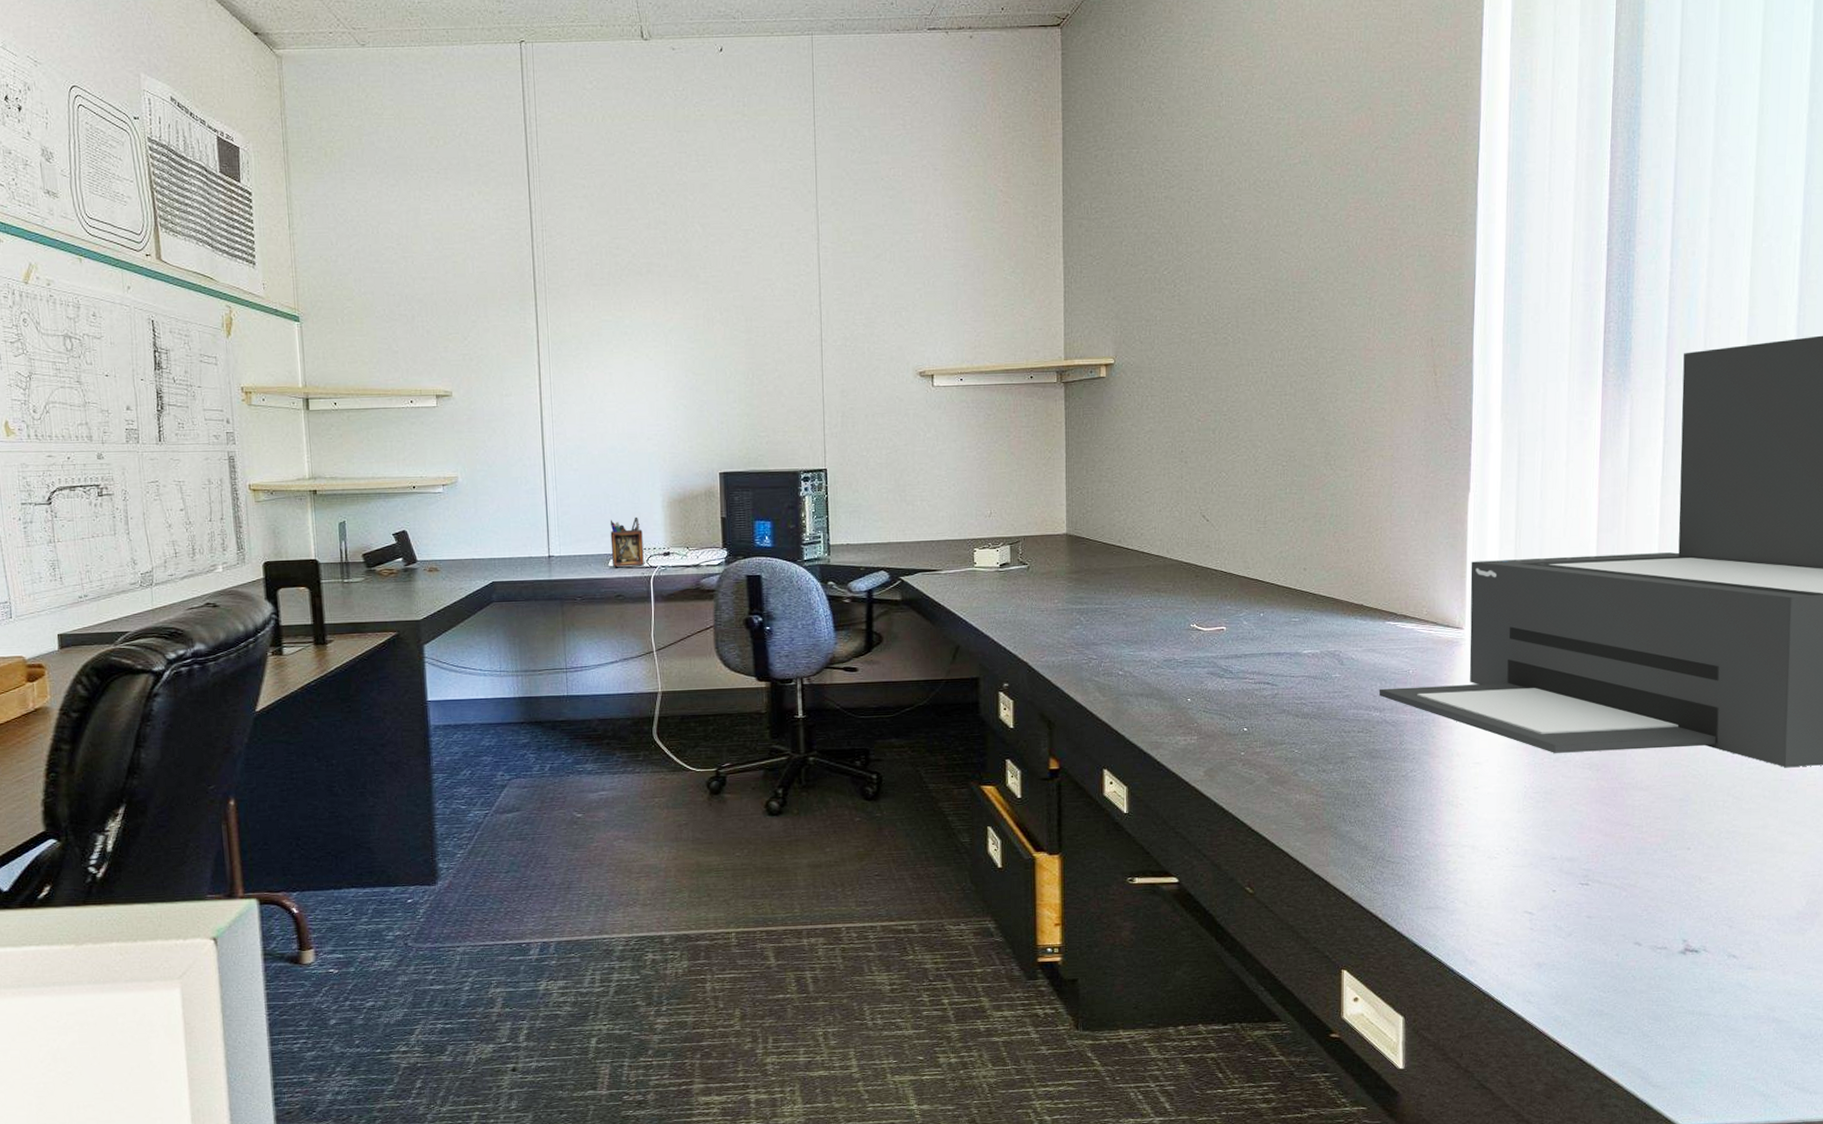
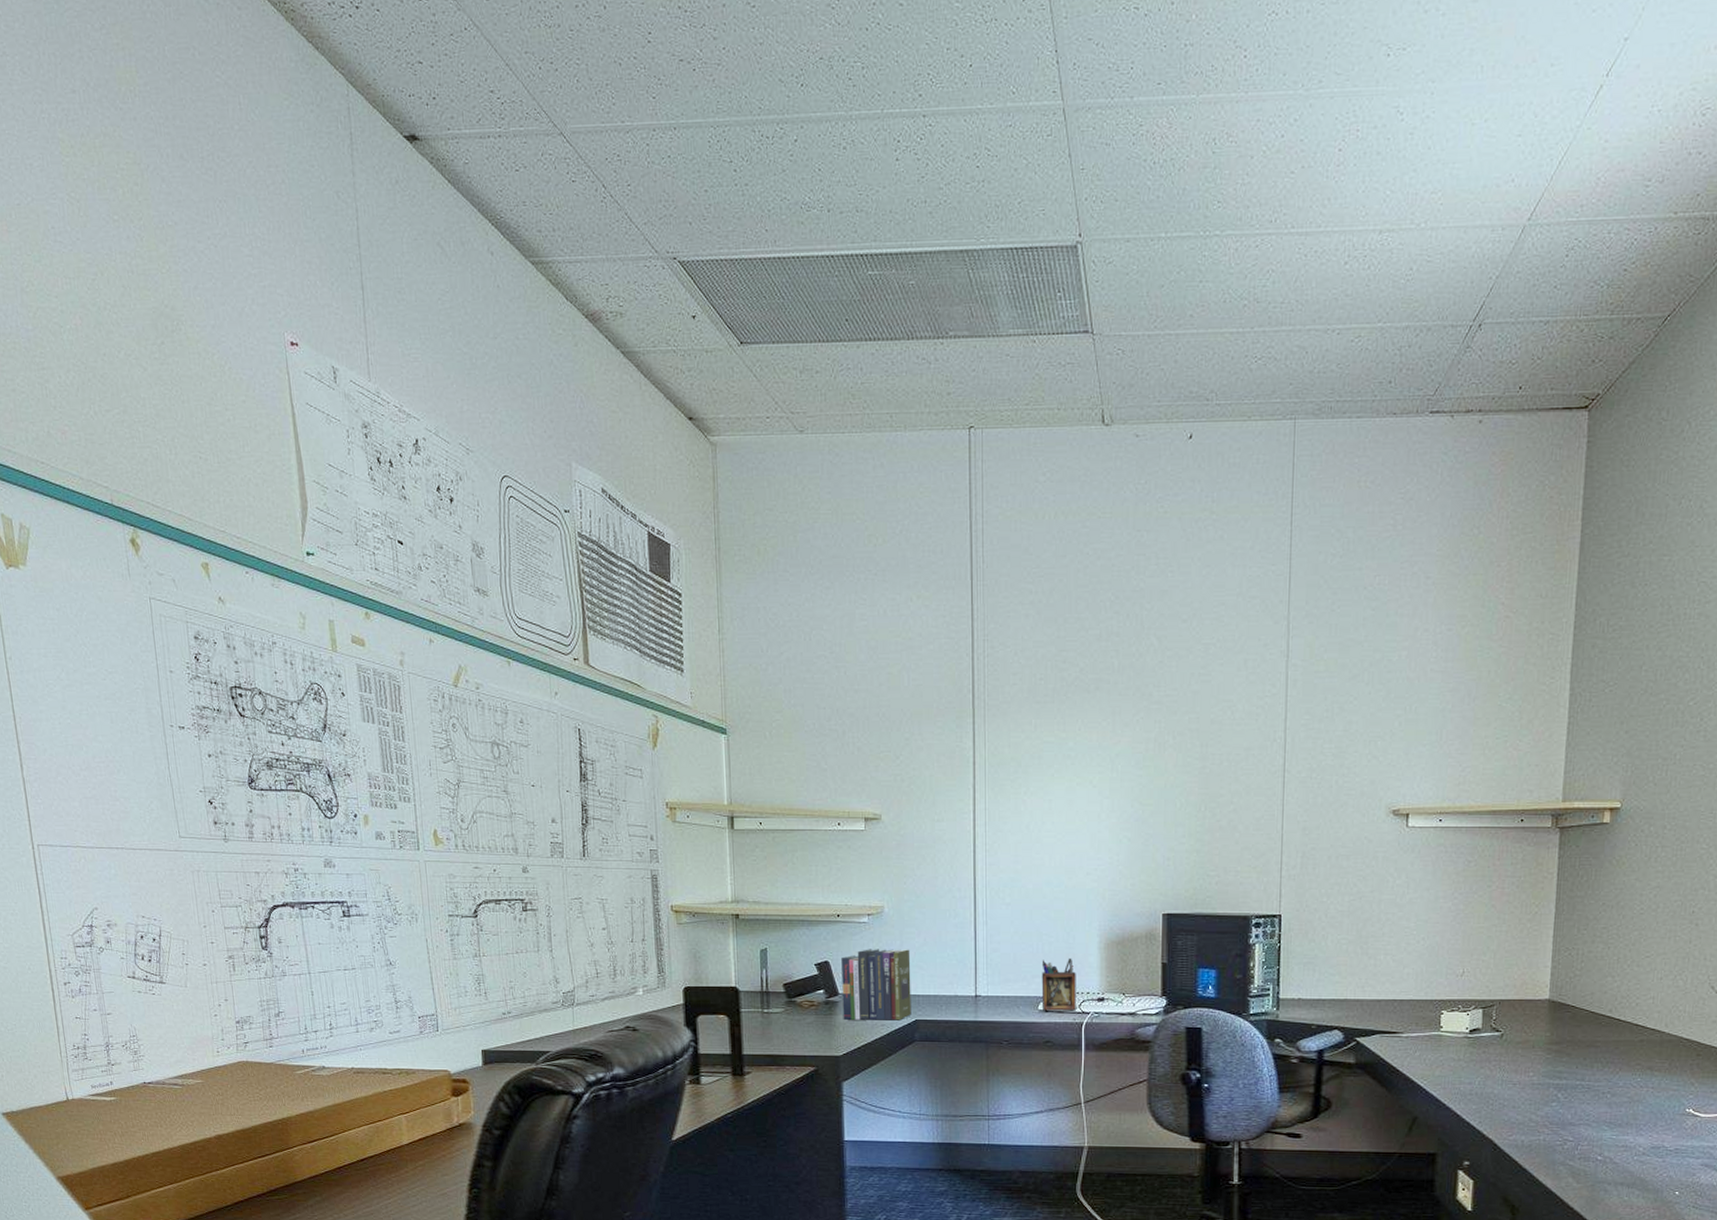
books: none [418,516,488,585] -> present [841,949,911,1021]

